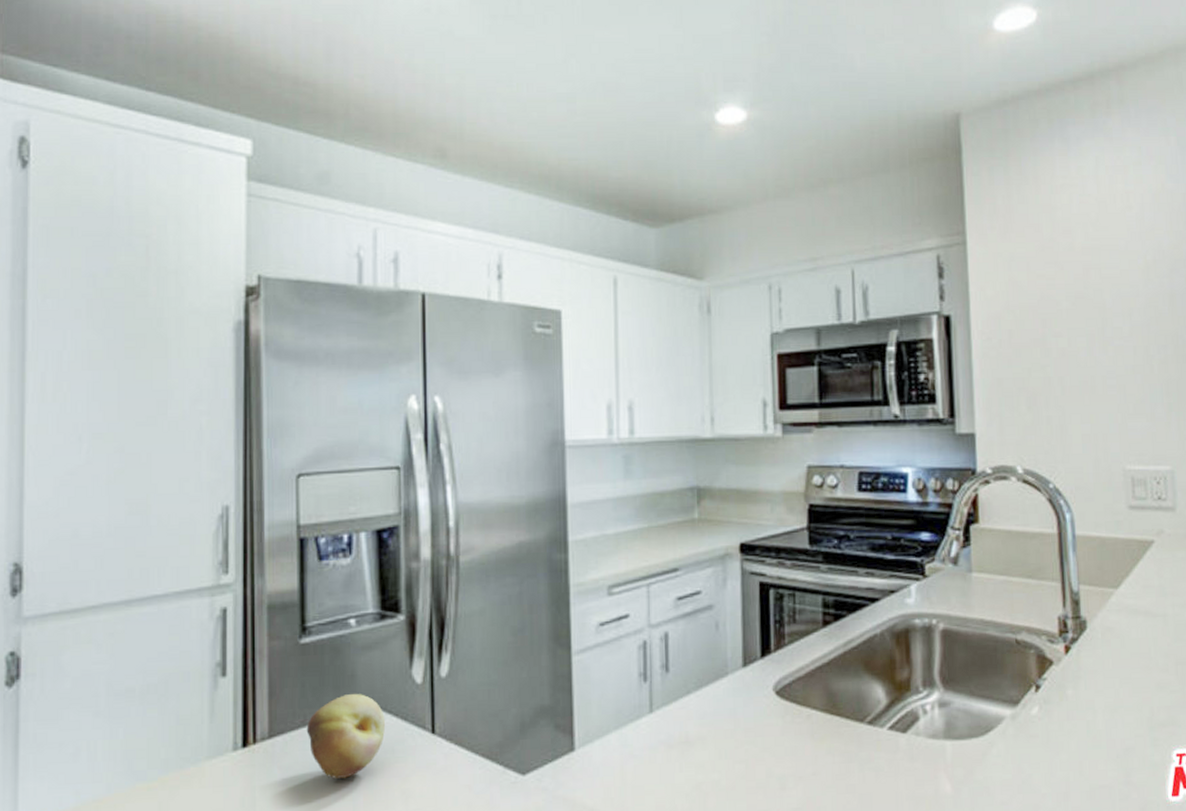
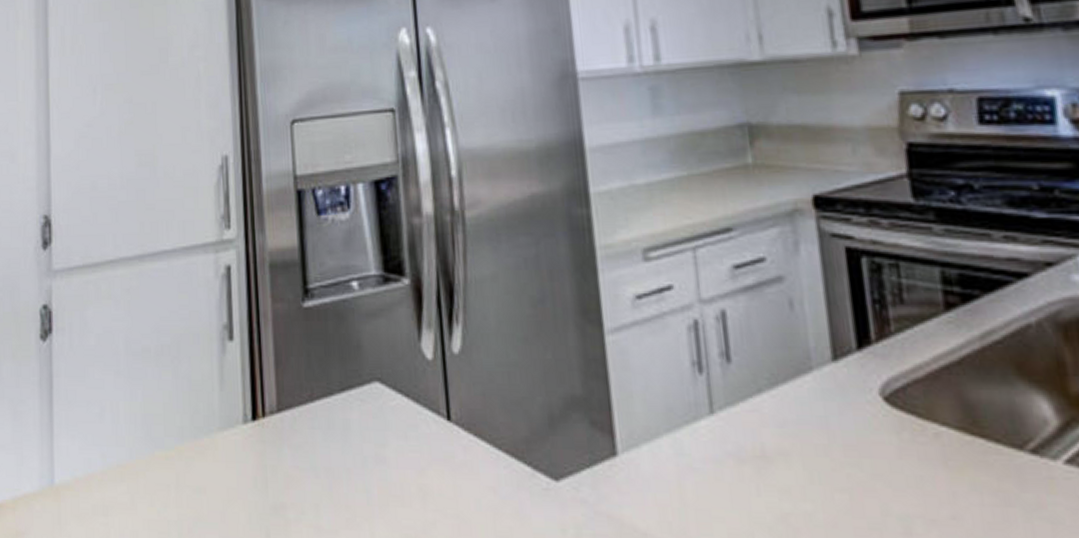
fruit: present [306,693,386,779] -> none [314,366,397,466]

